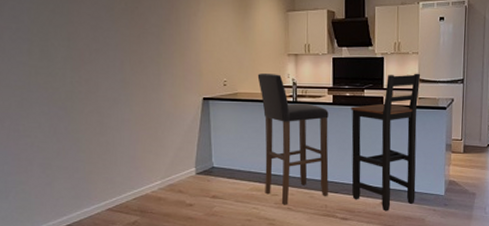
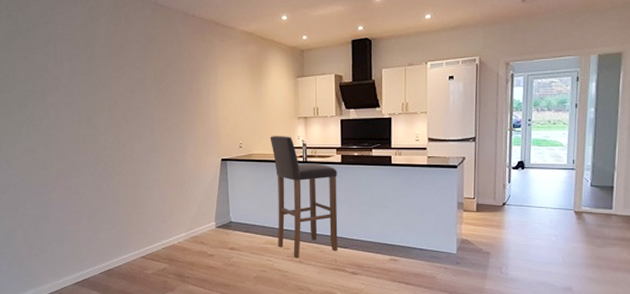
bar stool: present [351,73,421,211] -> none [359,132,430,268]

